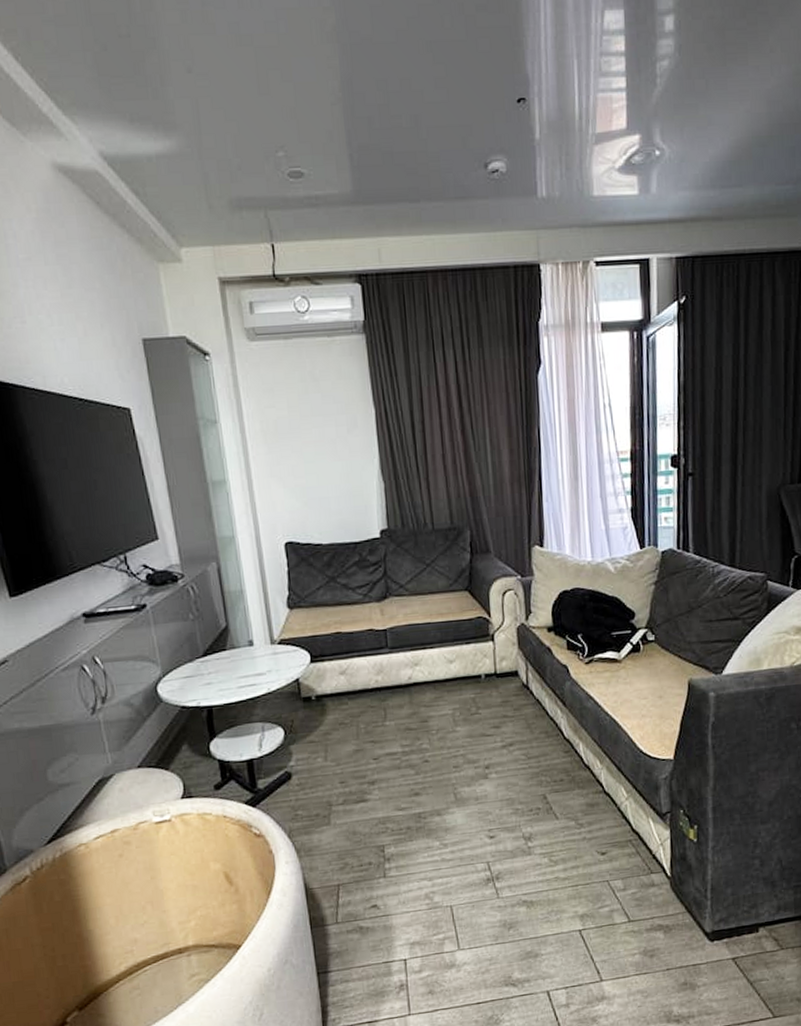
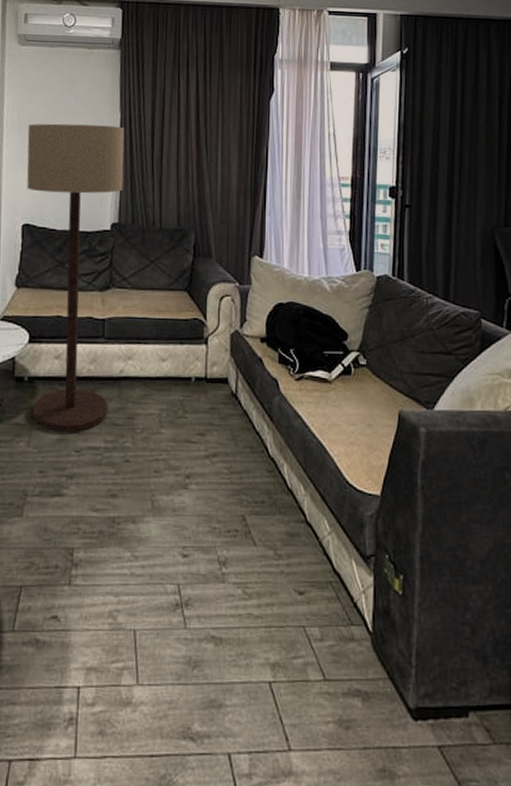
floor lamp: none [274,423,401,744] -> present [26,123,125,432]

